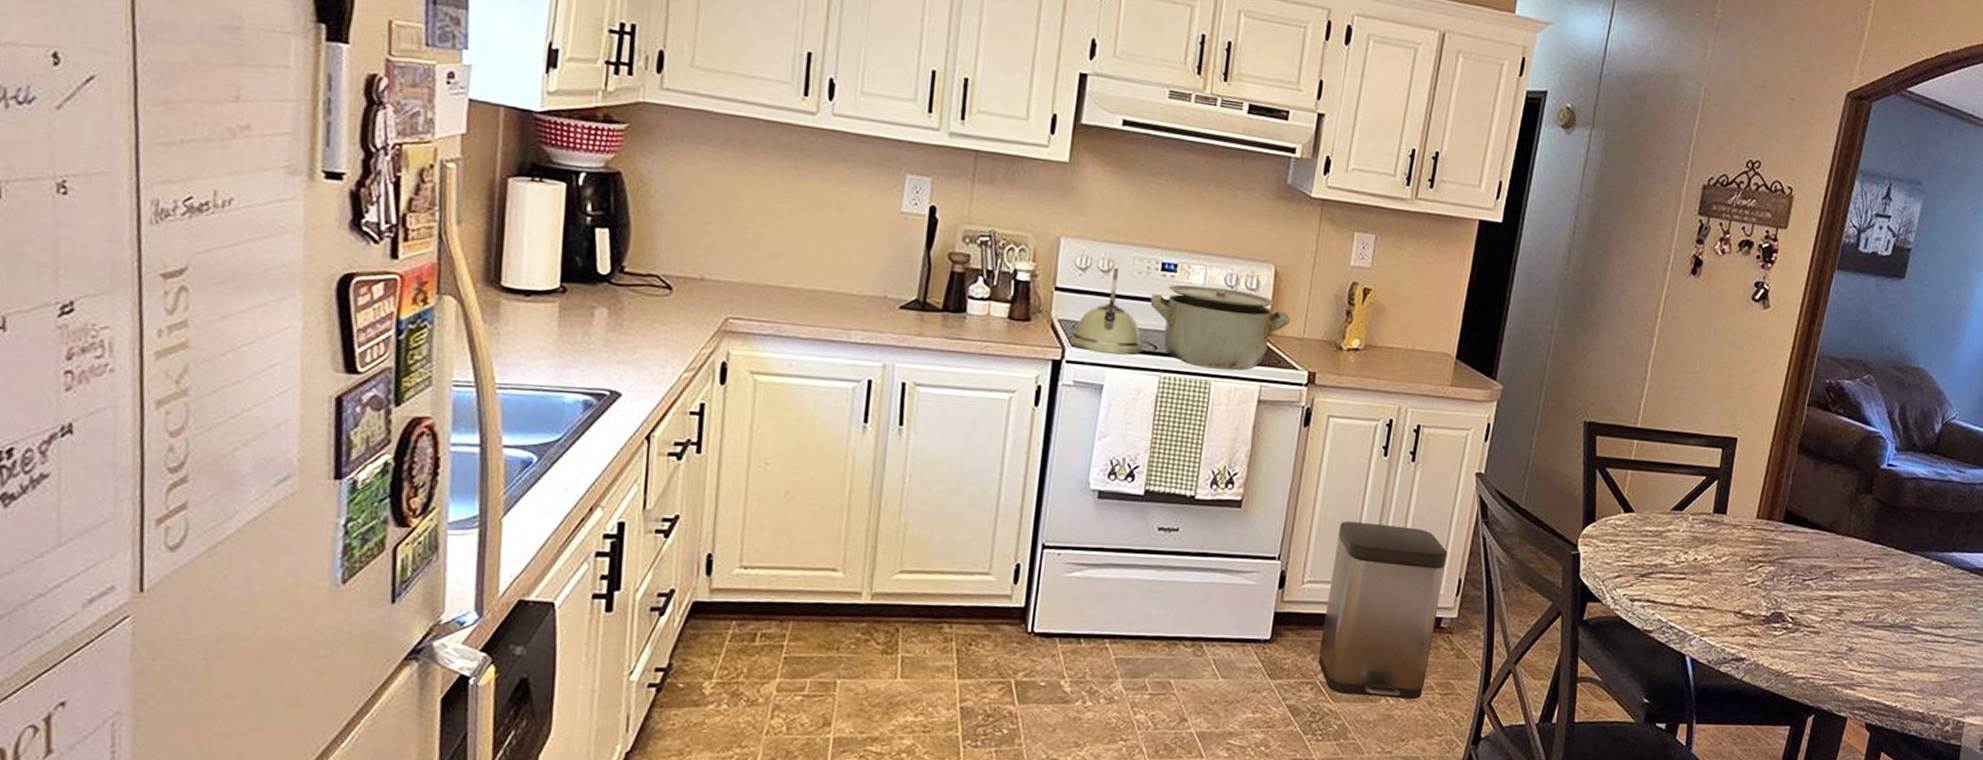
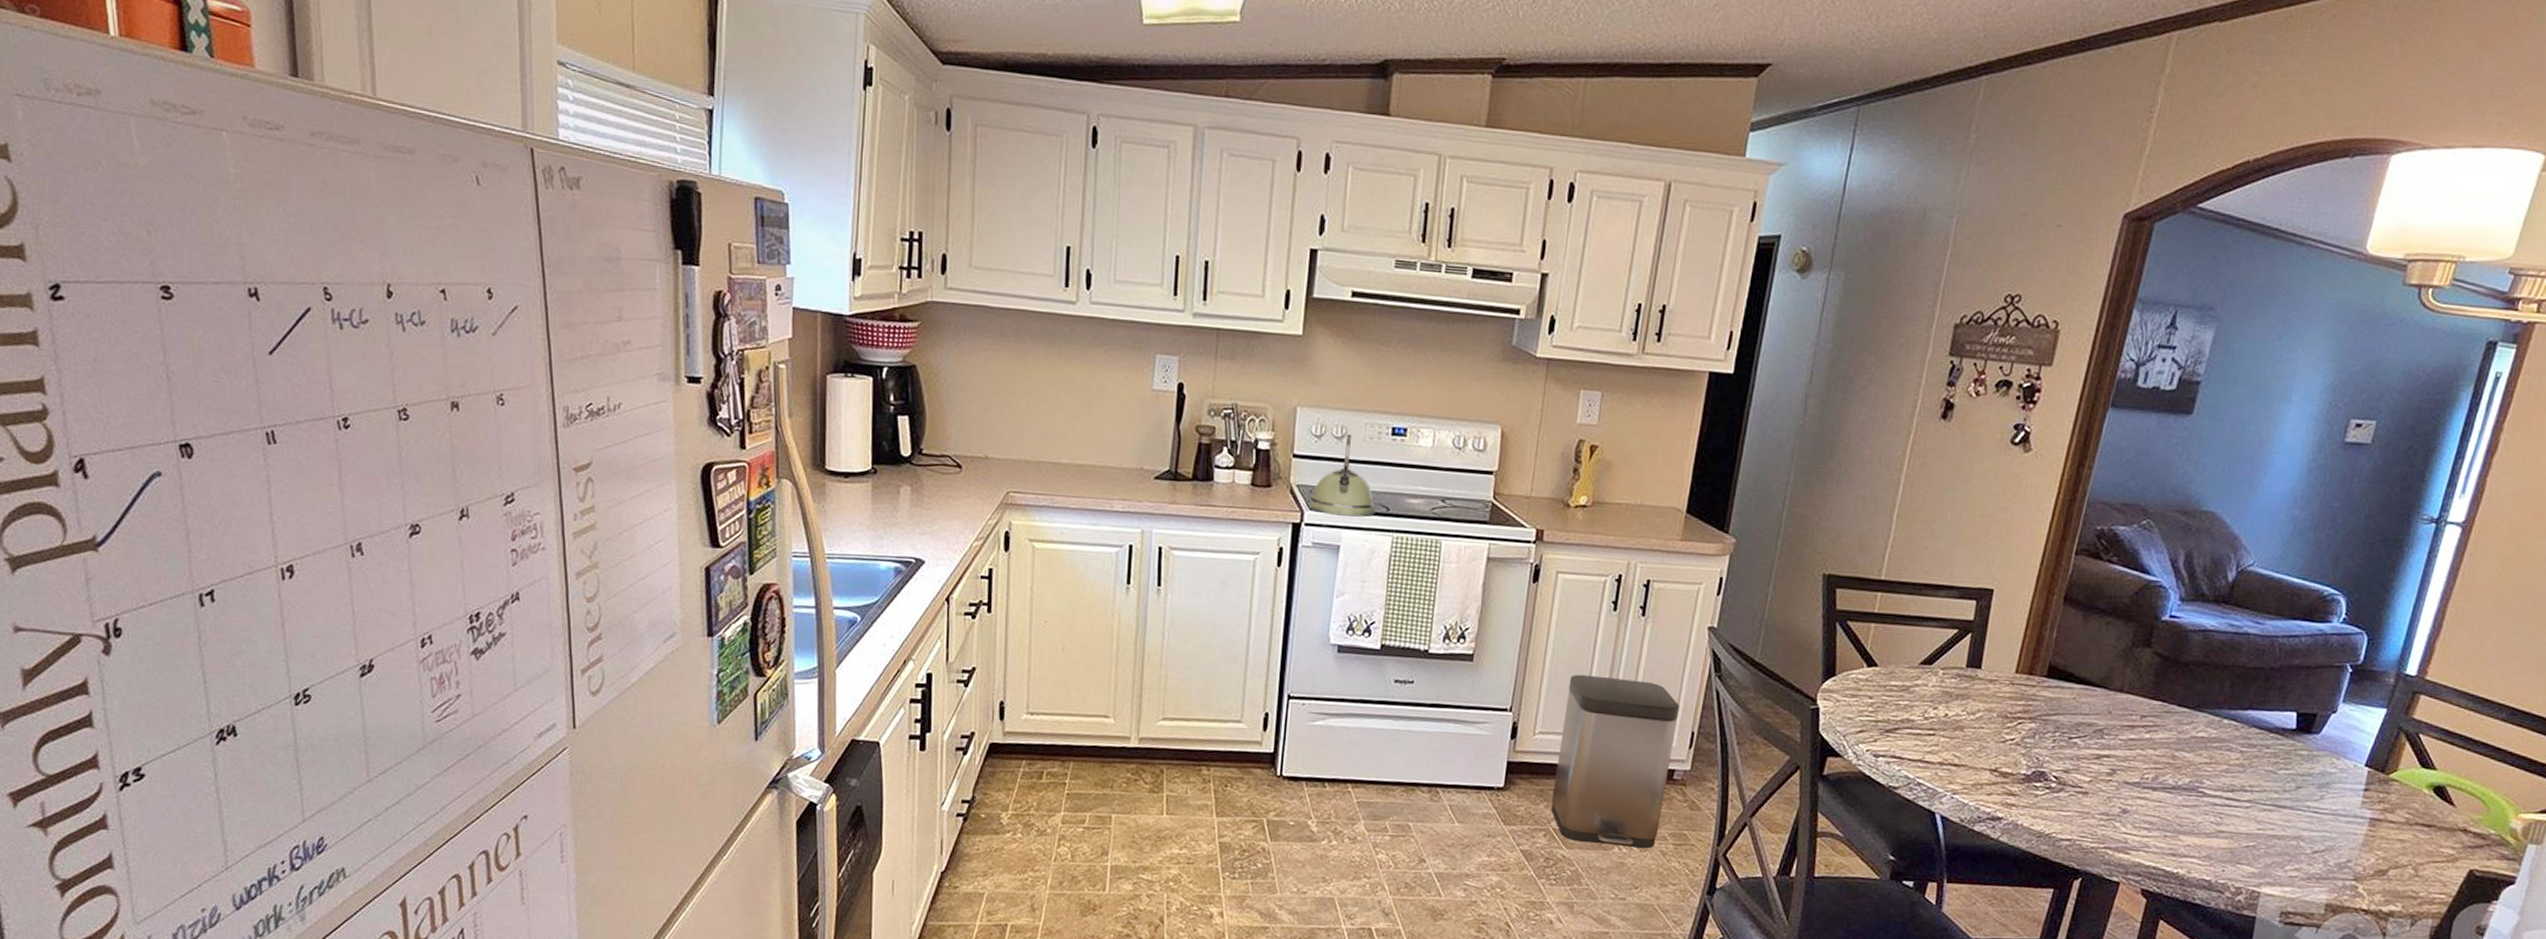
saucepan: present [1150,284,1291,371] -> none [1382,448,1518,530]

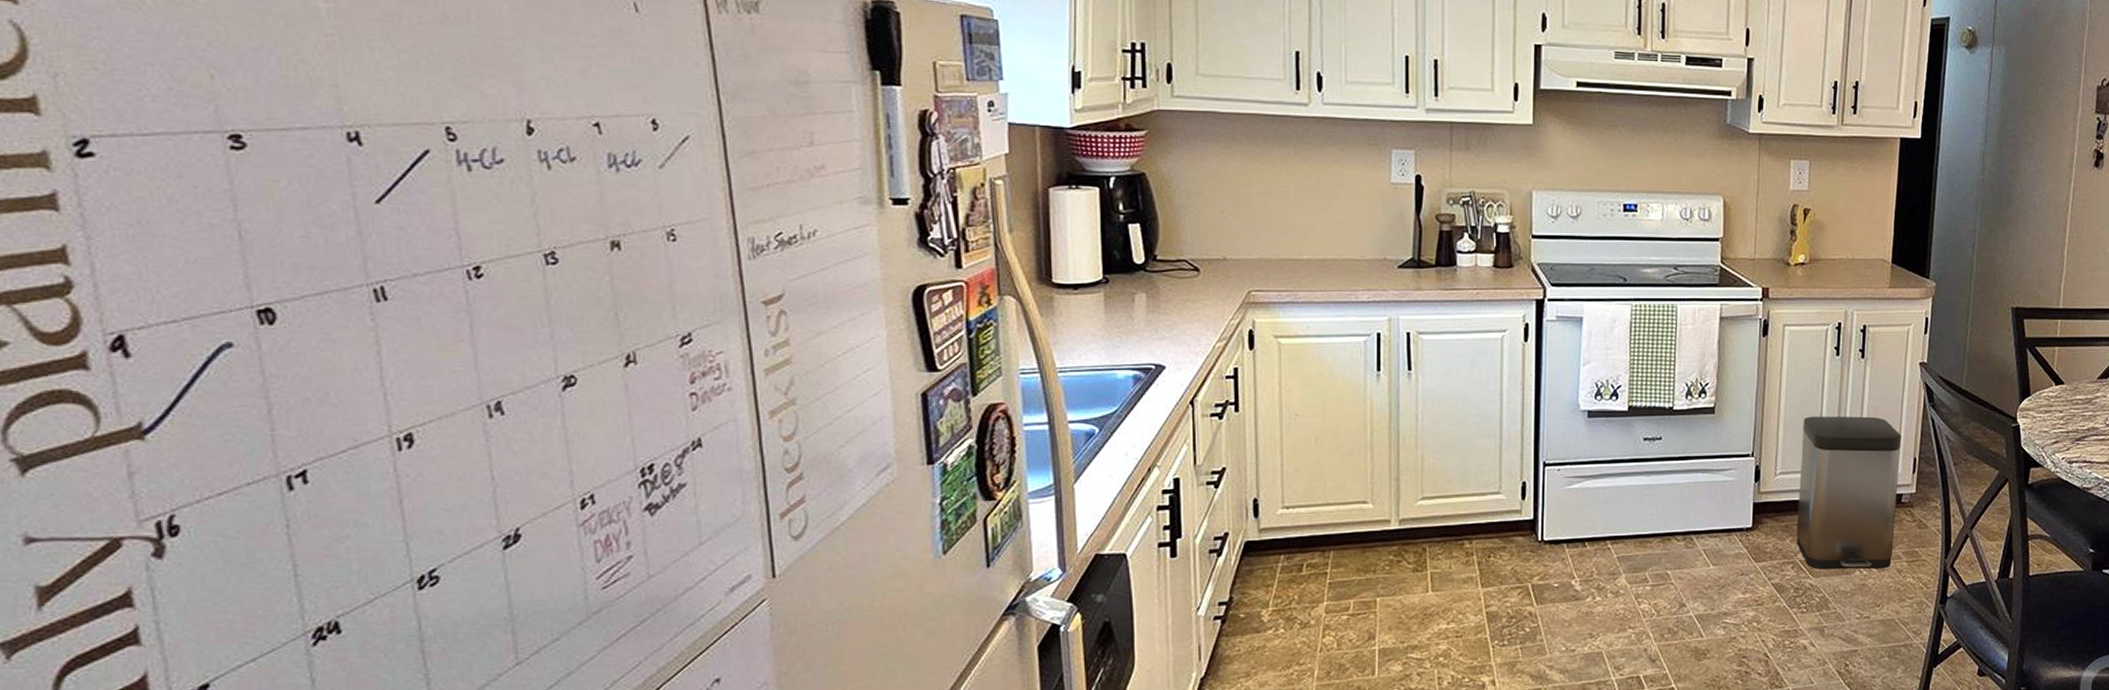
kettle: present [1308,434,1376,518] -> none [1550,213,1614,290]

